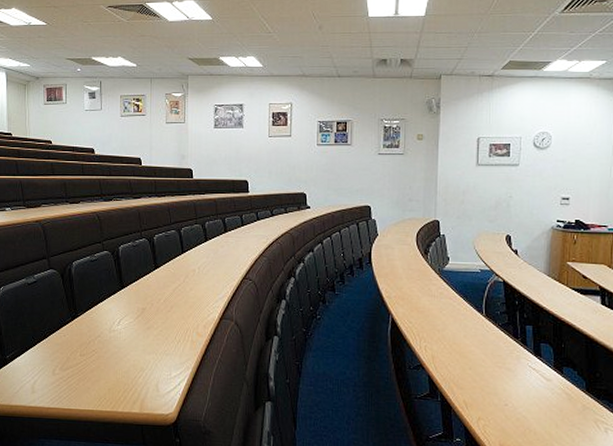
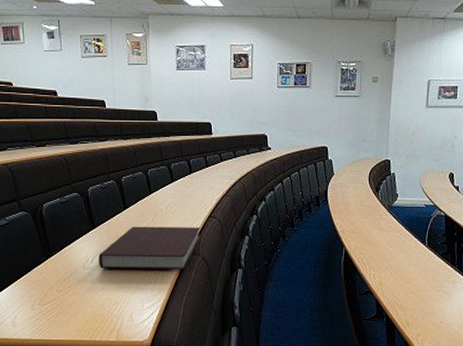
notebook: none [126,287,234,335] -> present [98,226,200,269]

